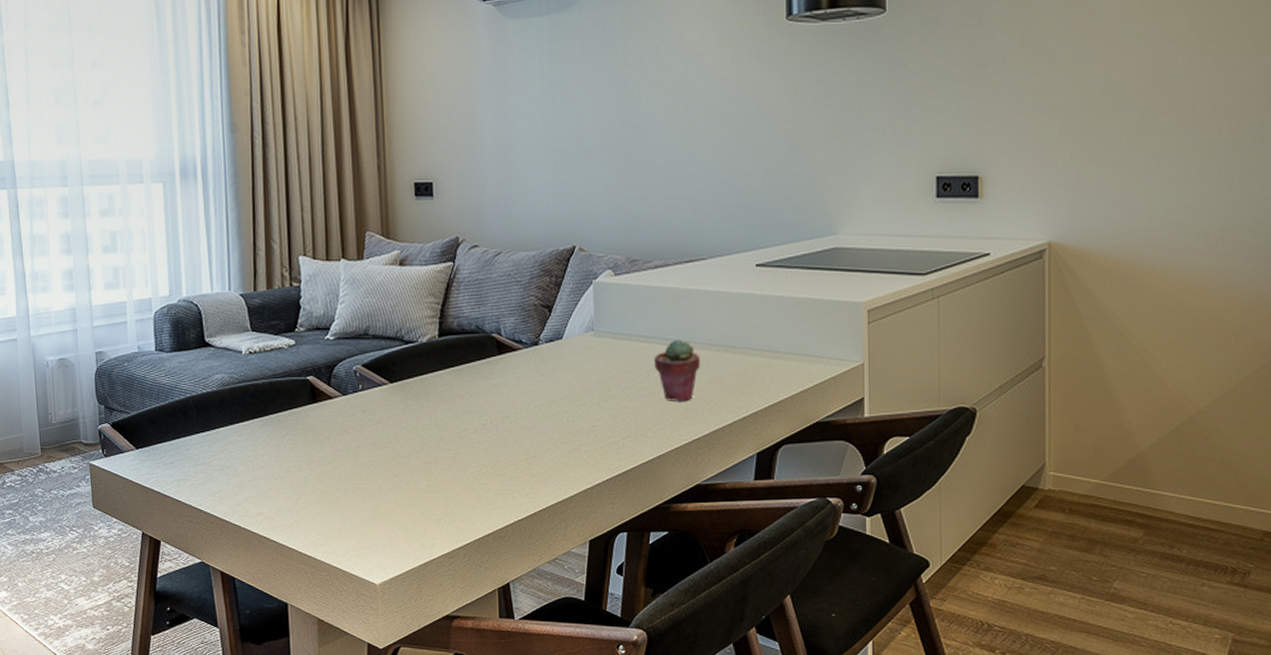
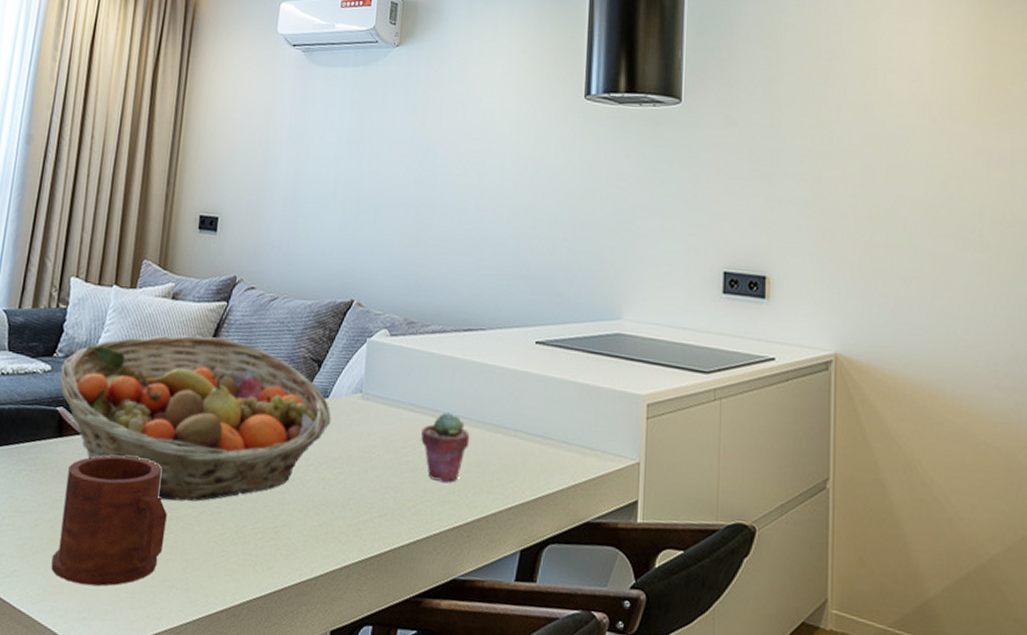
fruit basket: none [304,296,567,447] -> present [60,335,331,502]
mug: none [326,413,427,527] -> present [51,455,167,586]

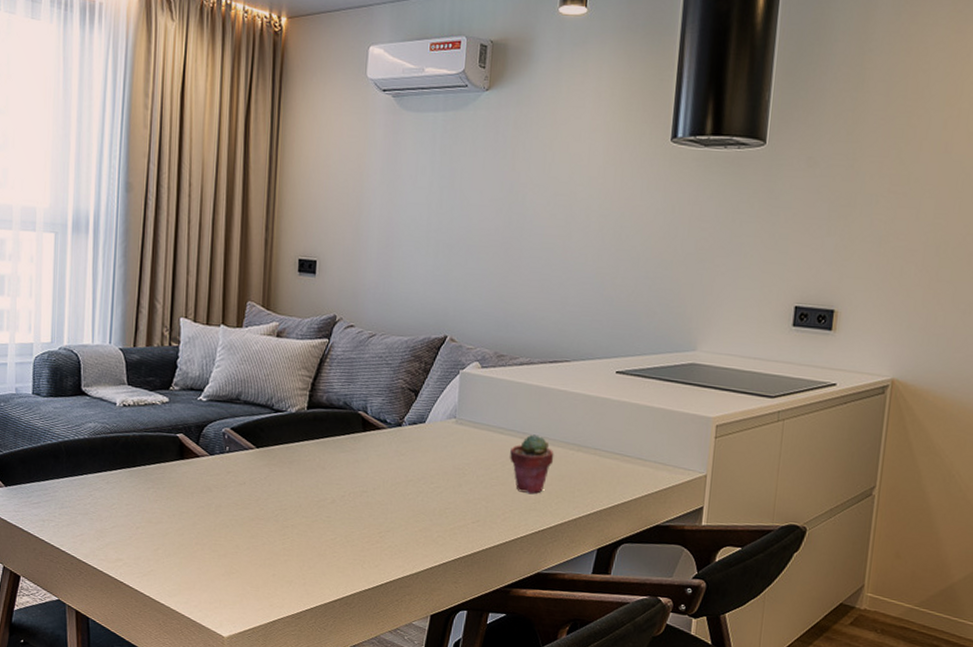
mug: present [51,455,167,586] -> none [183,474,283,582]
fruit basket: present [60,335,331,502] -> none [178,369,428,512]

